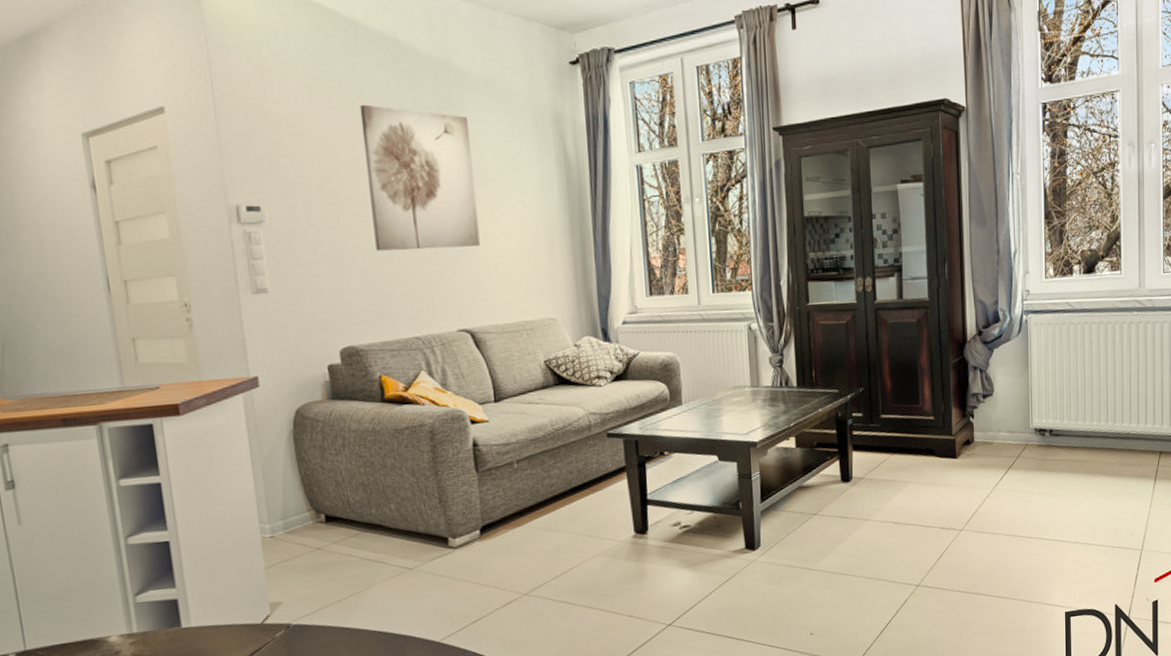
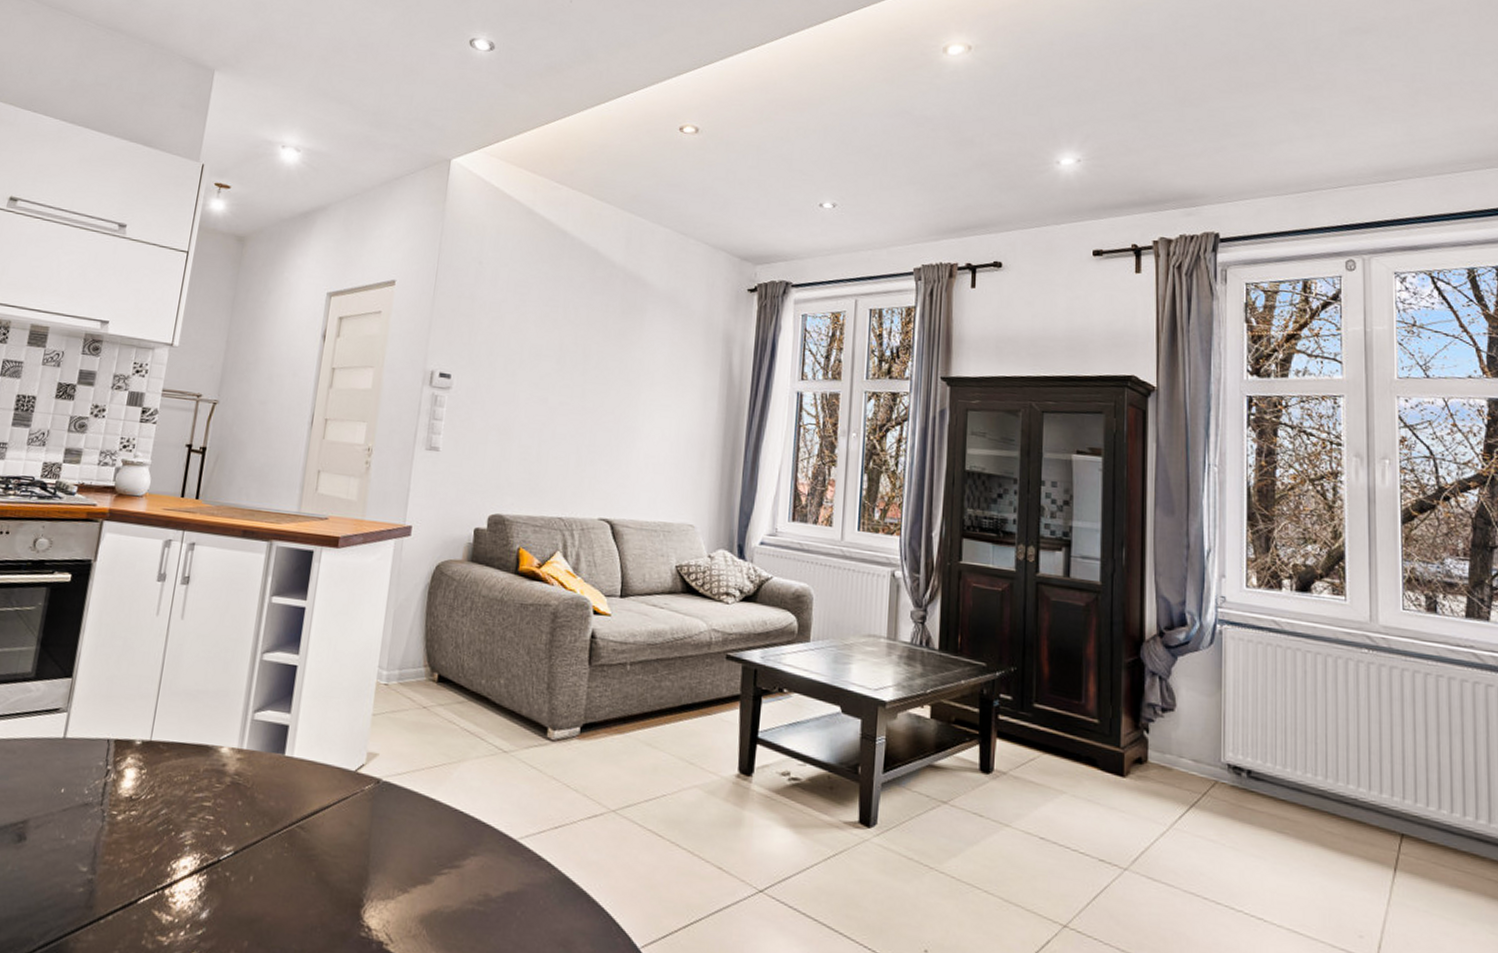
wall art: present [359,104,480,251] -> none [541,301,647,442]

